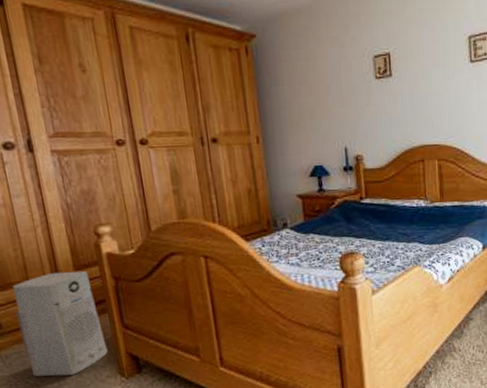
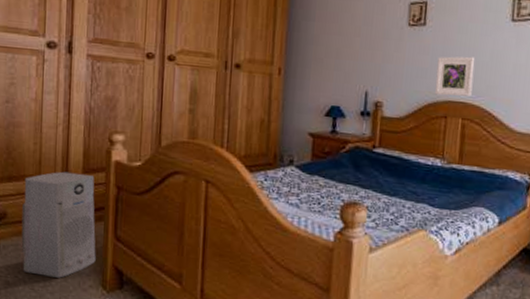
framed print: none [408,100,443,141] -> present [434,56,476,97]

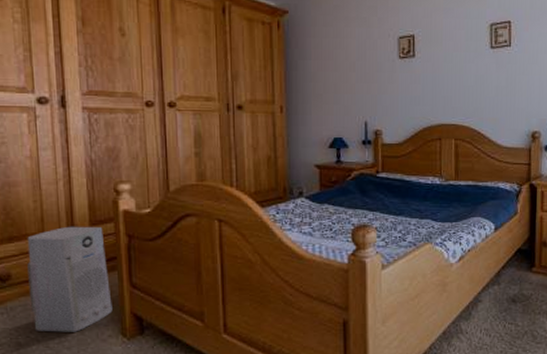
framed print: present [434,56,476,97] -> none [428,82,462,120]

